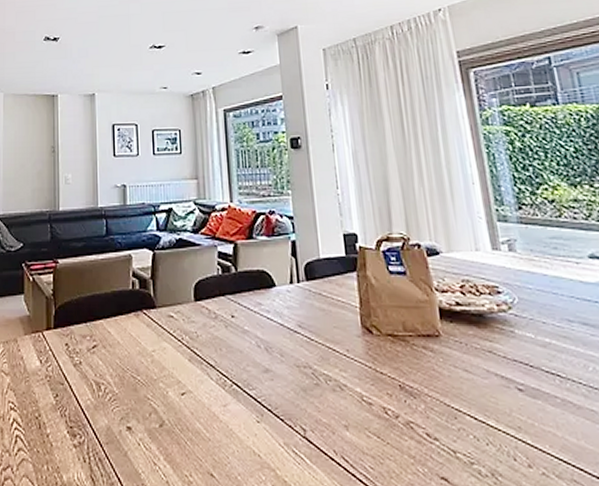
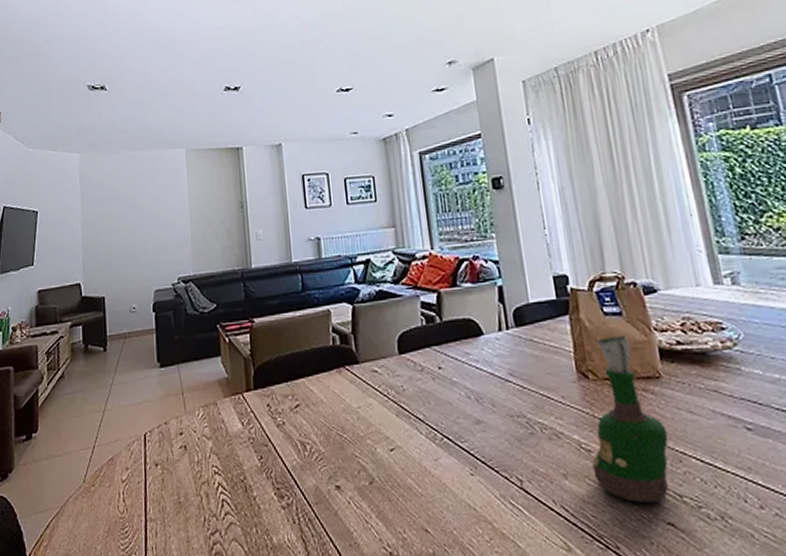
grog bottle: none [372,295,445,457] -> present [591,336,670,502]

